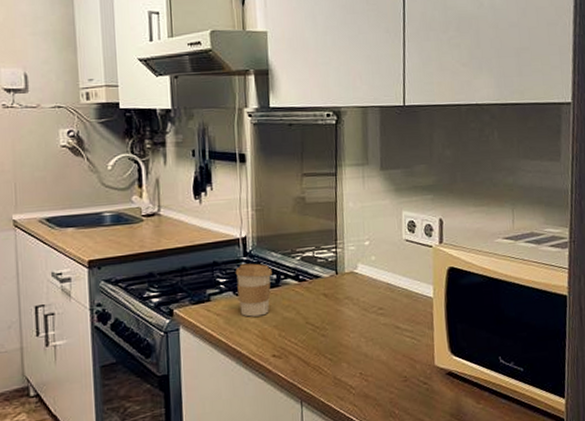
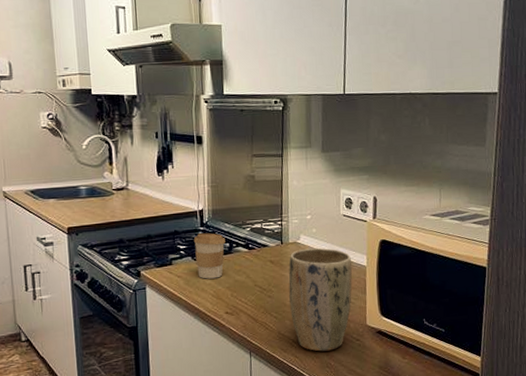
plant pot: none [345,277,418,399] -> present [288,247,352,352]

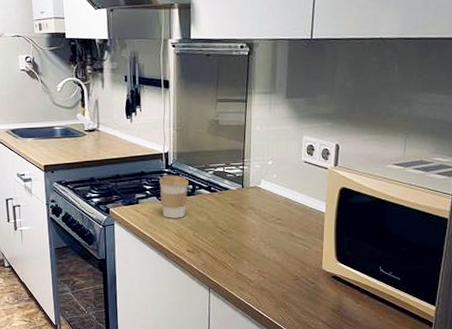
plant pot: present [288,247,352,352] -> none [248,193,311,292]

